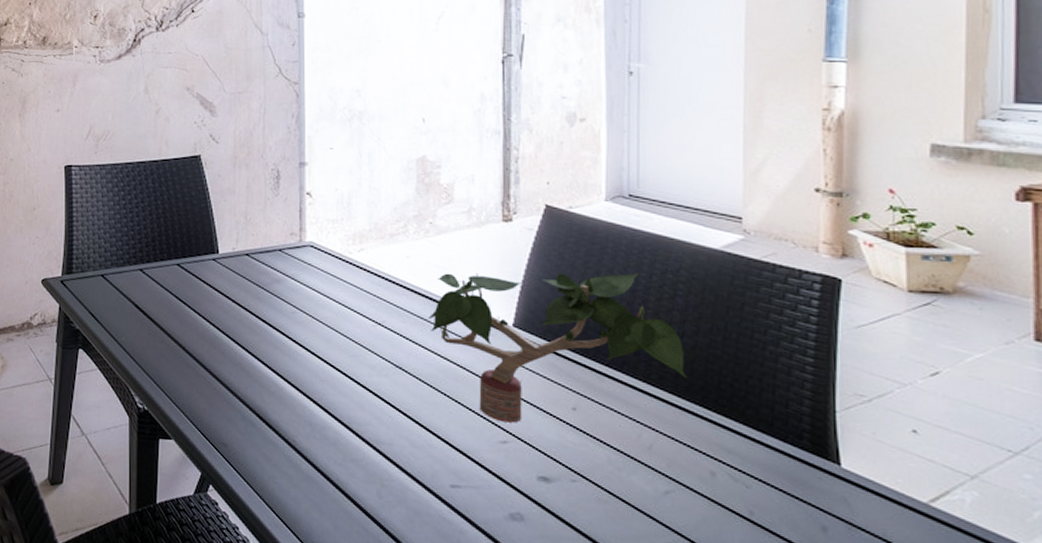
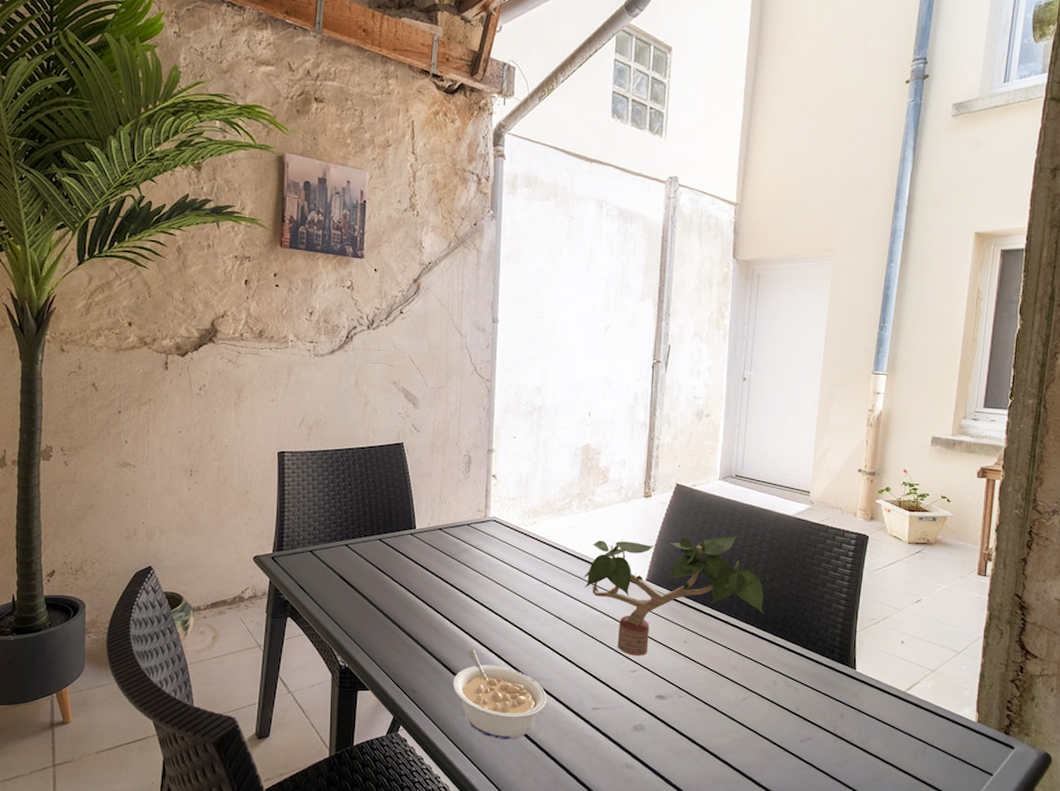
legume: none [270,400,391,516] -> present [452,650,547,740]

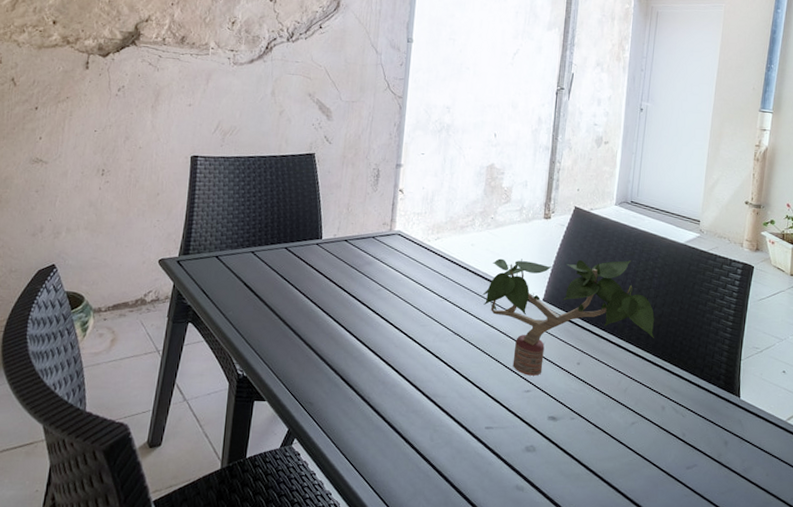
legume: present [452,650,547,740] -> none [349,363,442,457]

